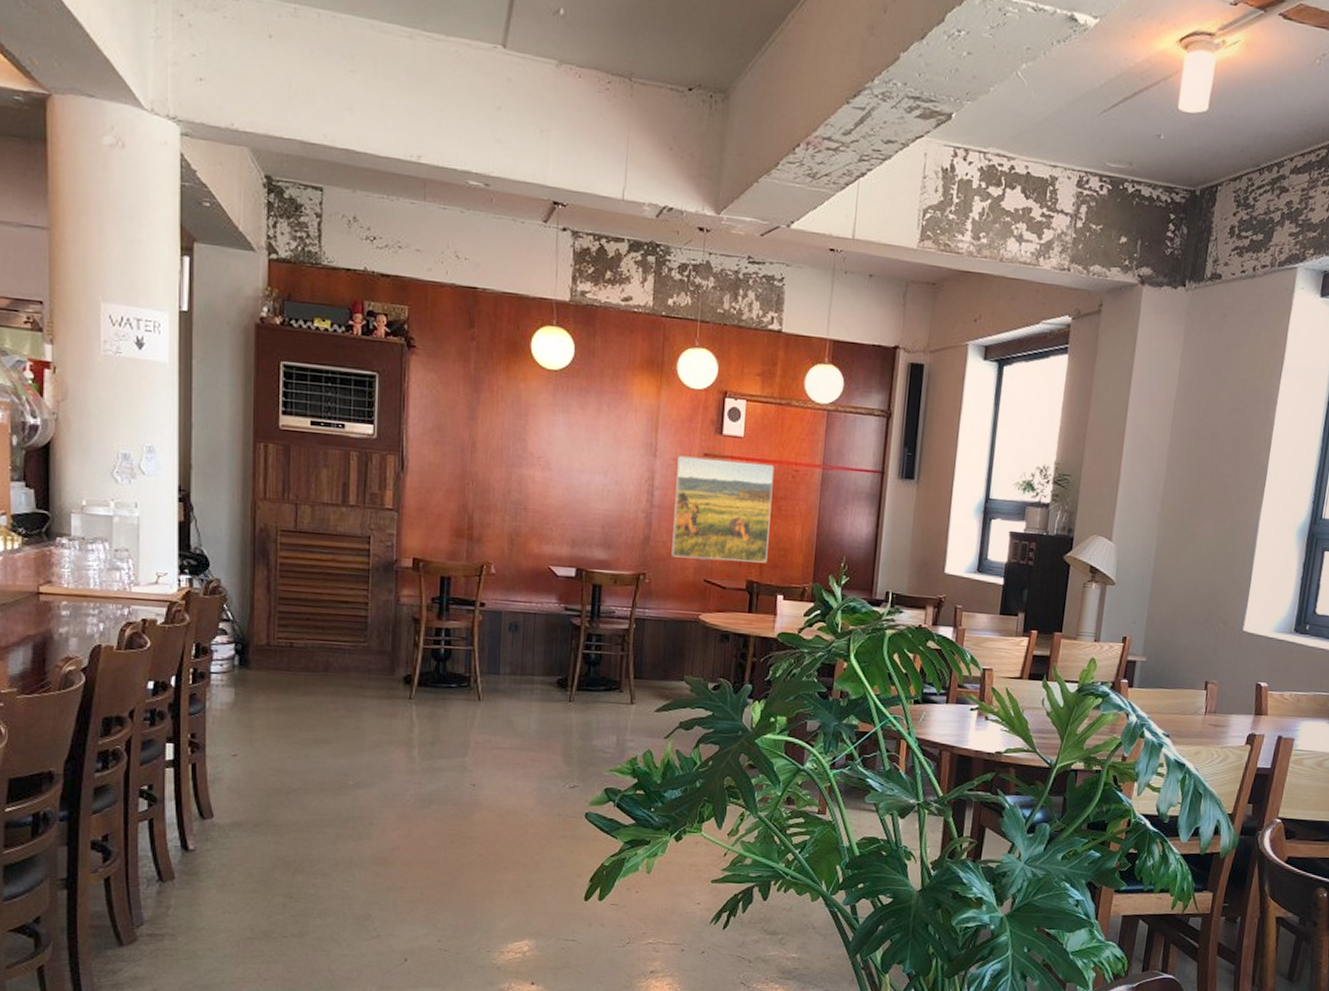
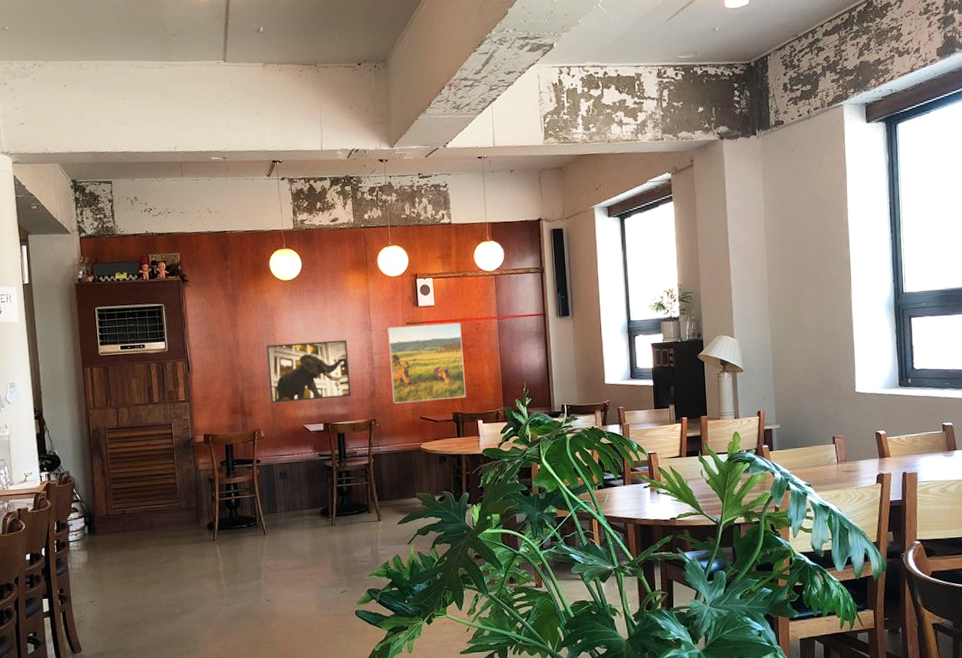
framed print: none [509,452,622,539] -> present [266,339,352,403]

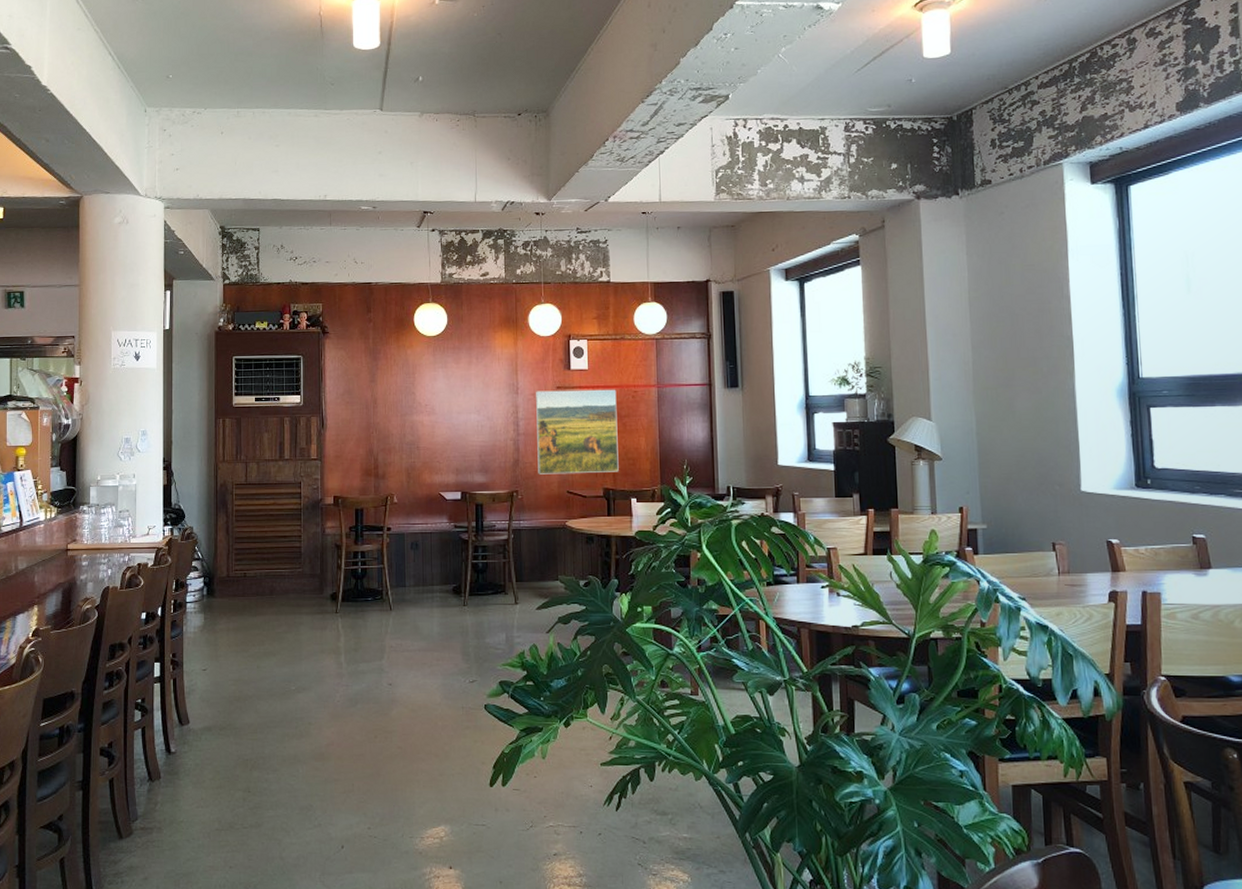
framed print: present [266,339,352,403] -> none [405,402,493,467]

